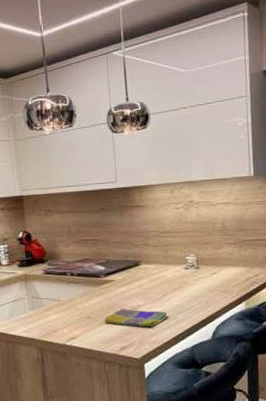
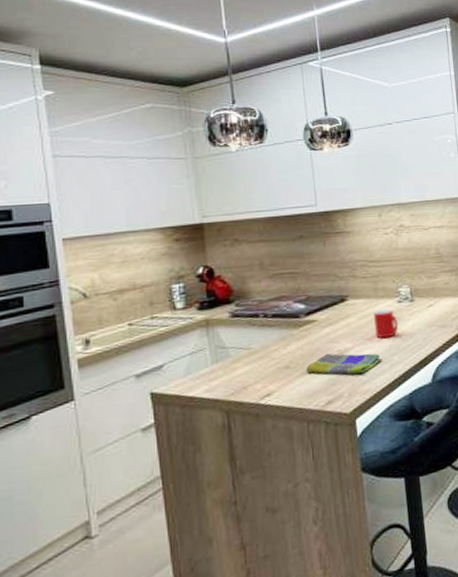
cup: none [163,273,184,299] -> present [374,308,398,339]

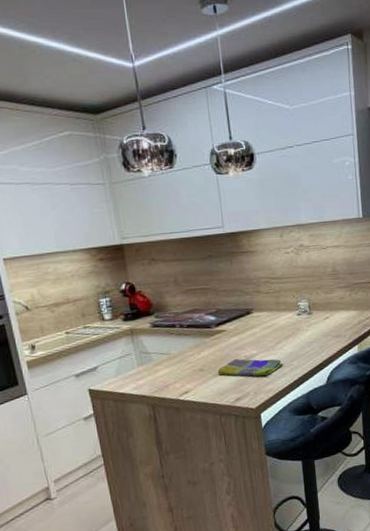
cup: present [374,308,398,339] -> none [276,320,297,347]

